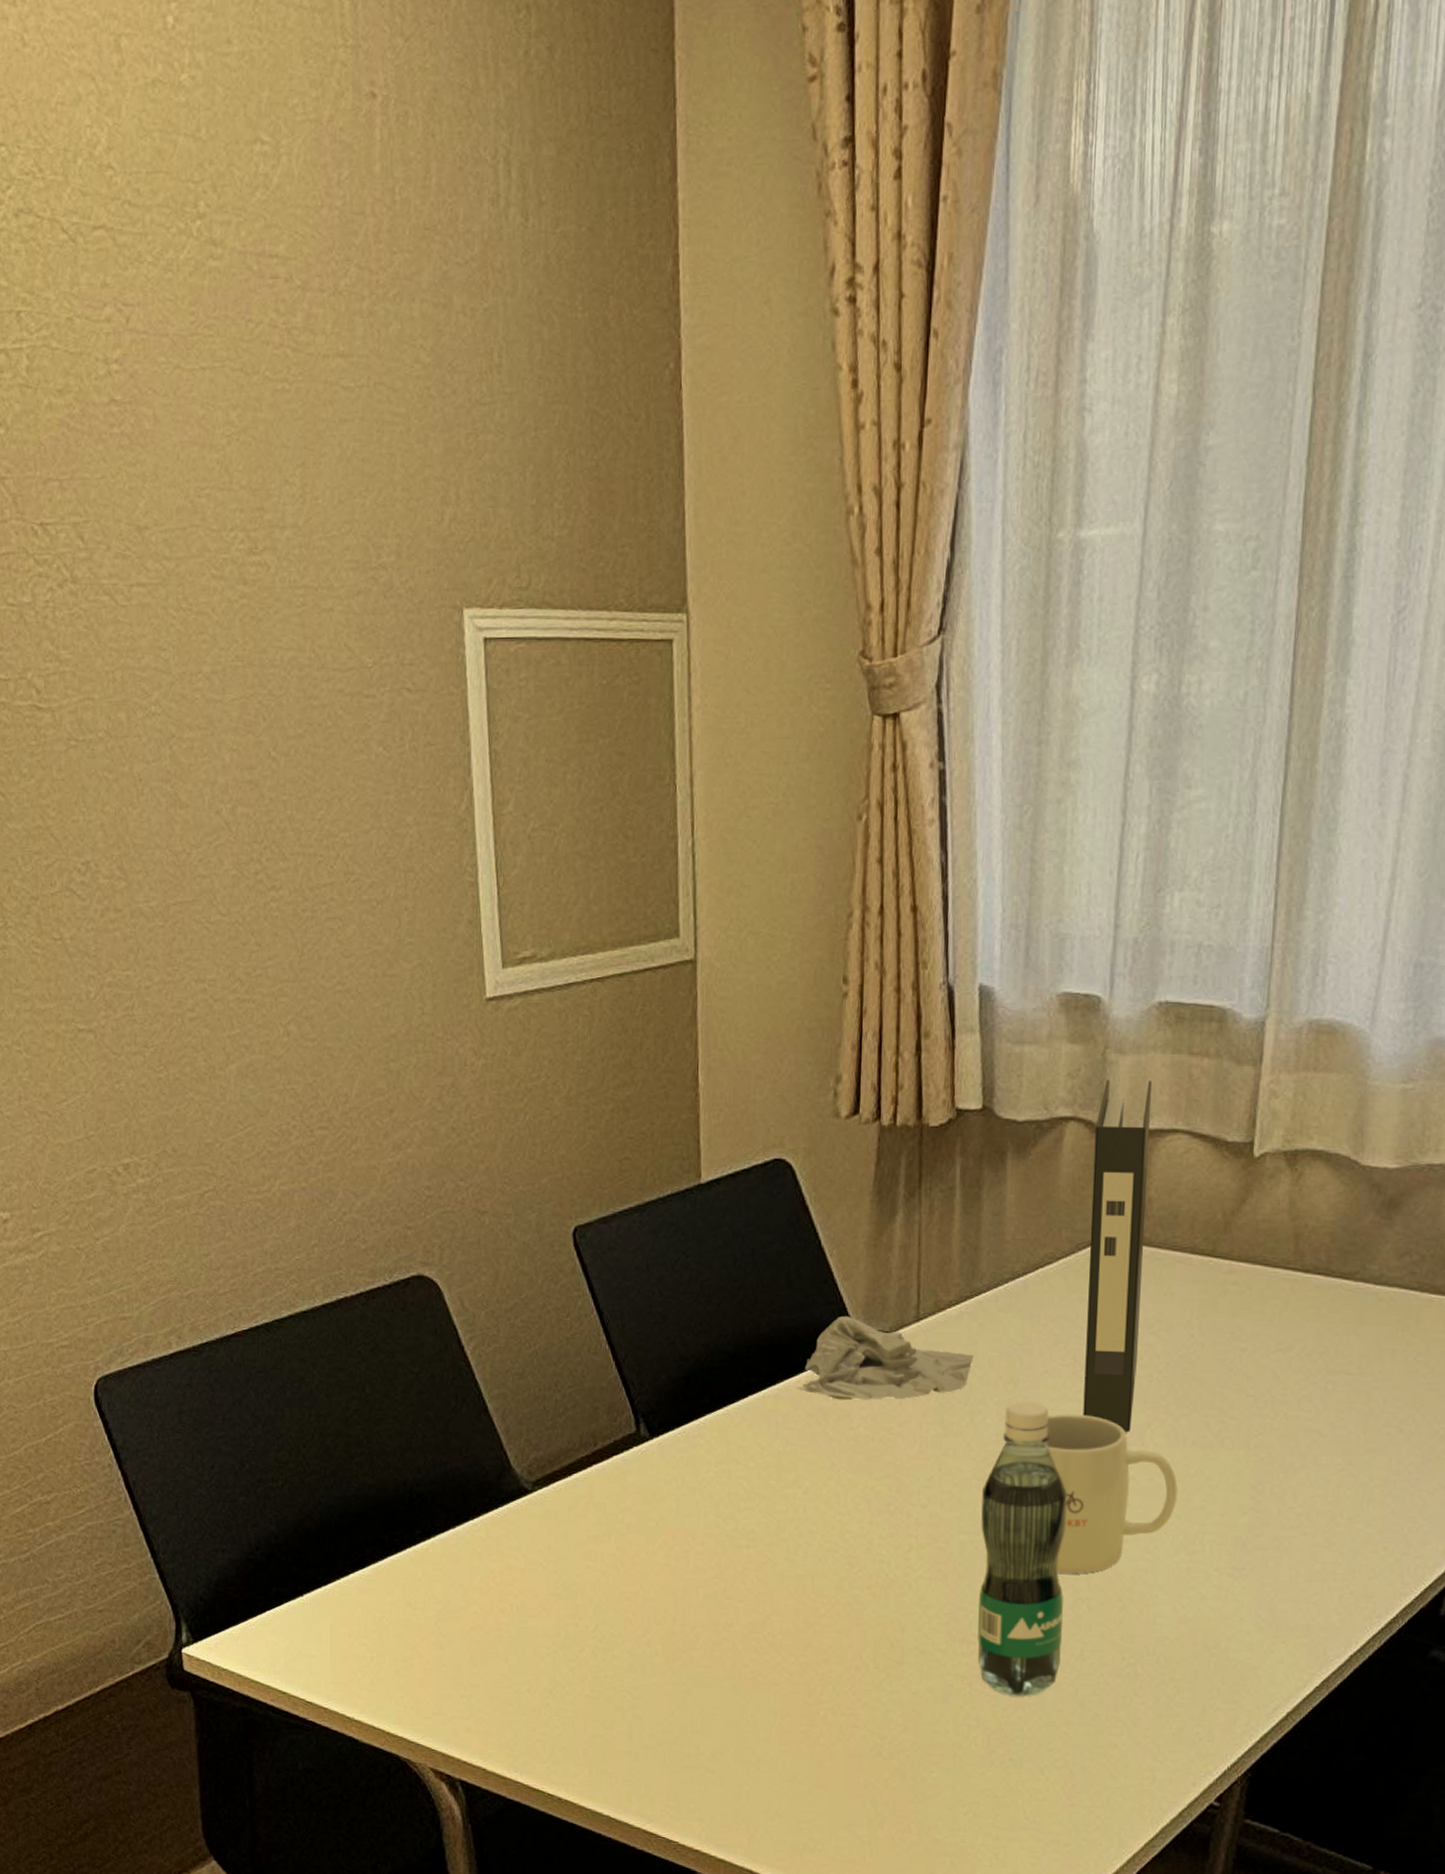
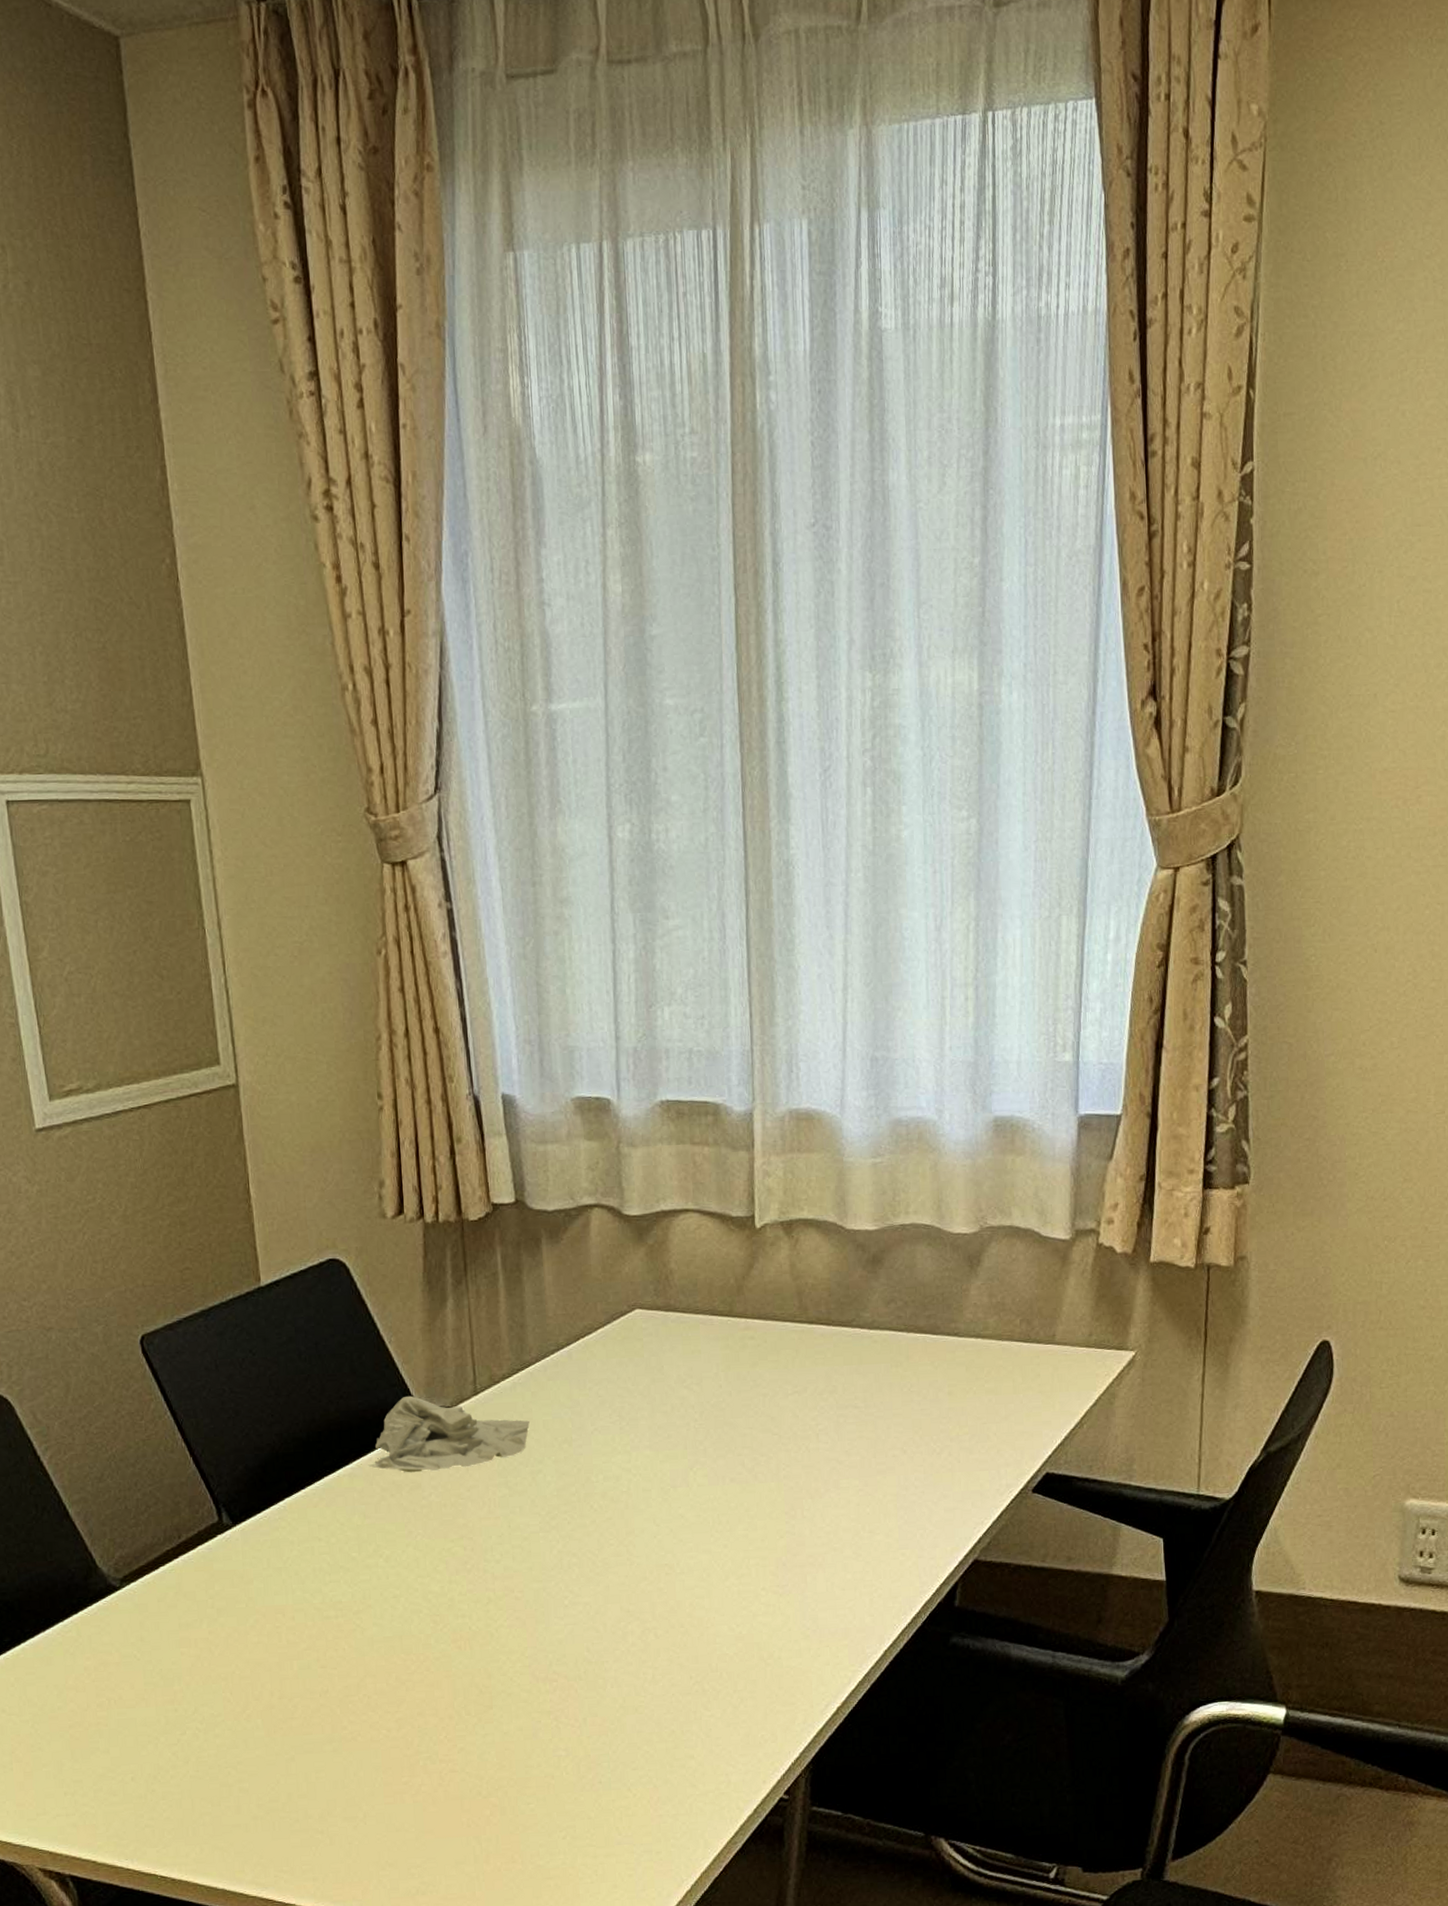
bottle: present [977,1400,1067,1696] -> none [548,1456,635,1724]
mug: present [1045,1414,1178,1574] -> none [600,1464,722,1608]
binder: present [1083,1080,1153,1432] -> none [617,1169,676,1477]

